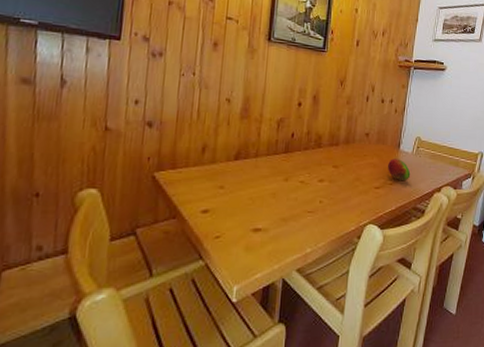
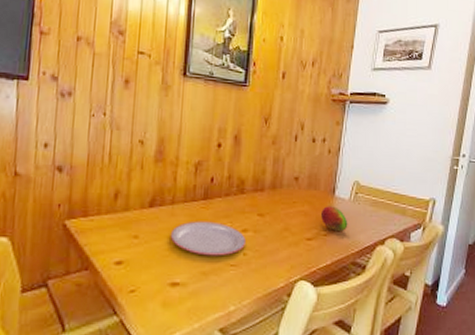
plate: none [253,172,322,204] -> present [170,221,245,256]

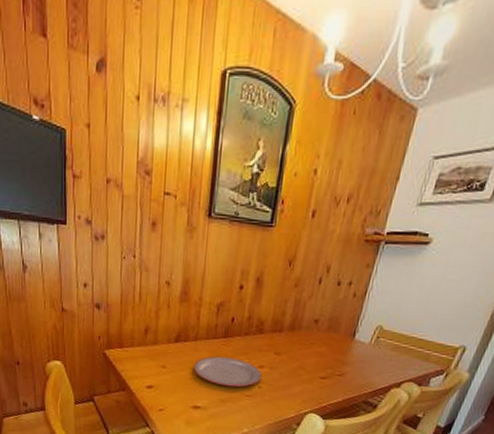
fruit: present [321,206,348,232] -> none [337,348,365,374]

